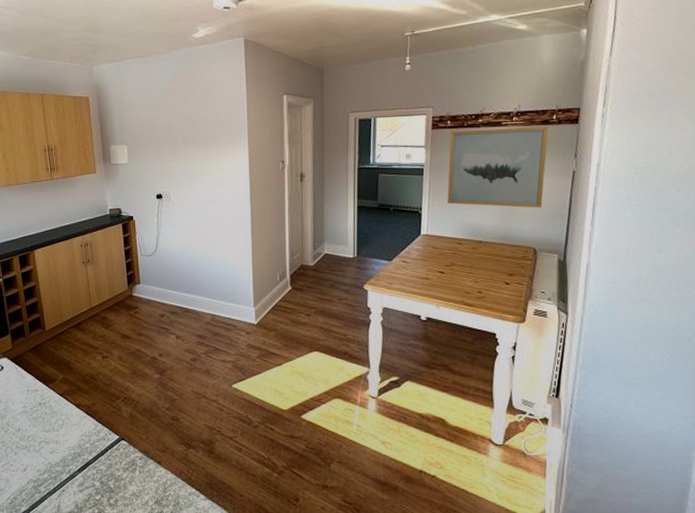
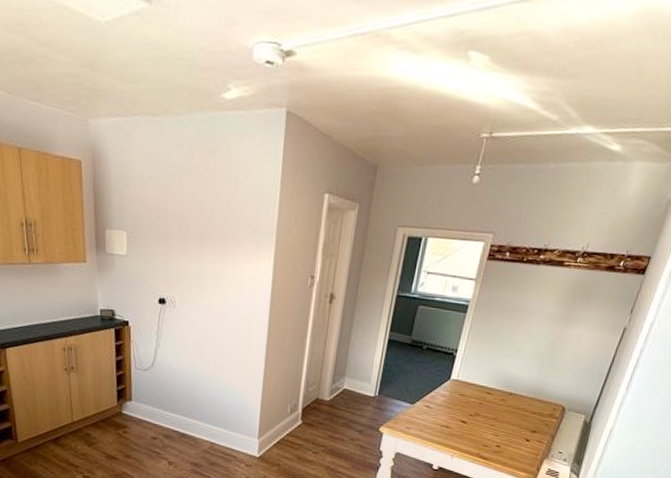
wall art: present [447,126,549,208] -> none [486,265,613,365]

